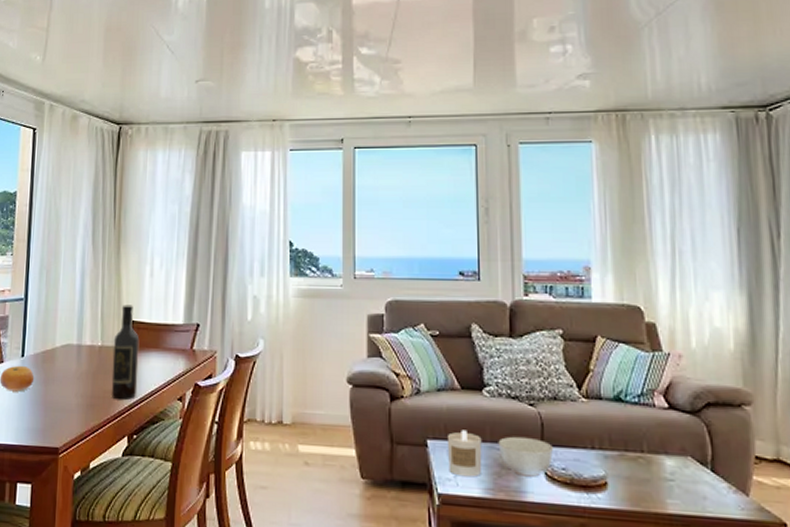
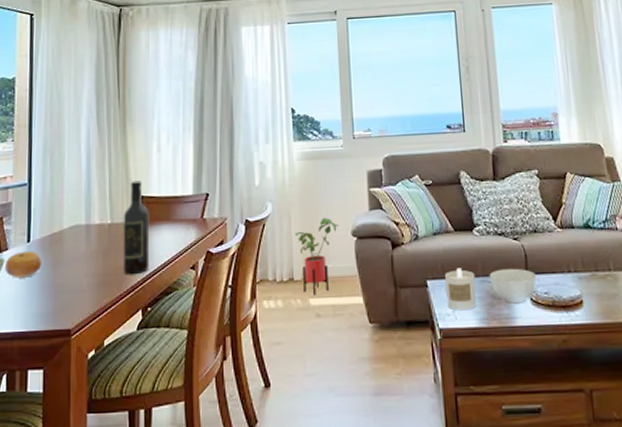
house plant: none [286,360,333,442] -> present [295,217,338,295]

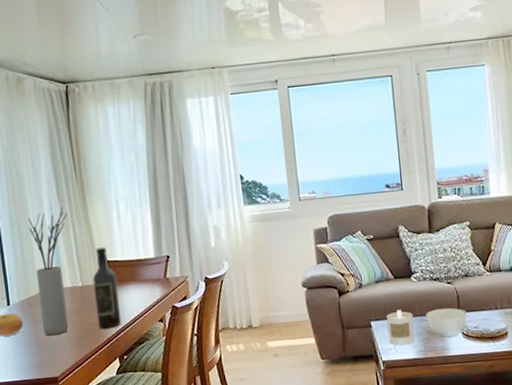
vase: none [62,134,105,280] -> present [27,206,69,336]
house plant: present [295,217,338,295] -> none [251,271,290,339]

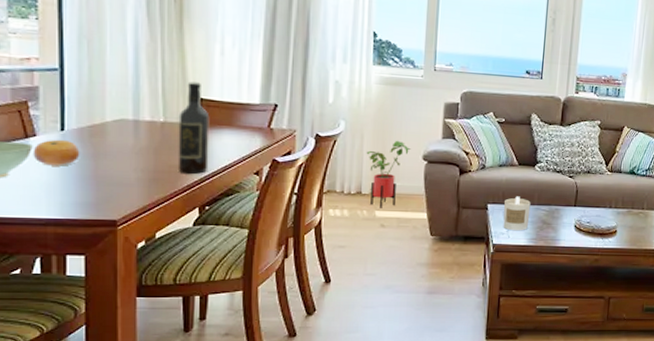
vase: present [27,206,69,336] -> none [102,27,157,173]
house plant: none [251,271,290,339] -> present [366,140,410,208]
bowl: present [425,307,467,338] -> none [542,200,583,229]

